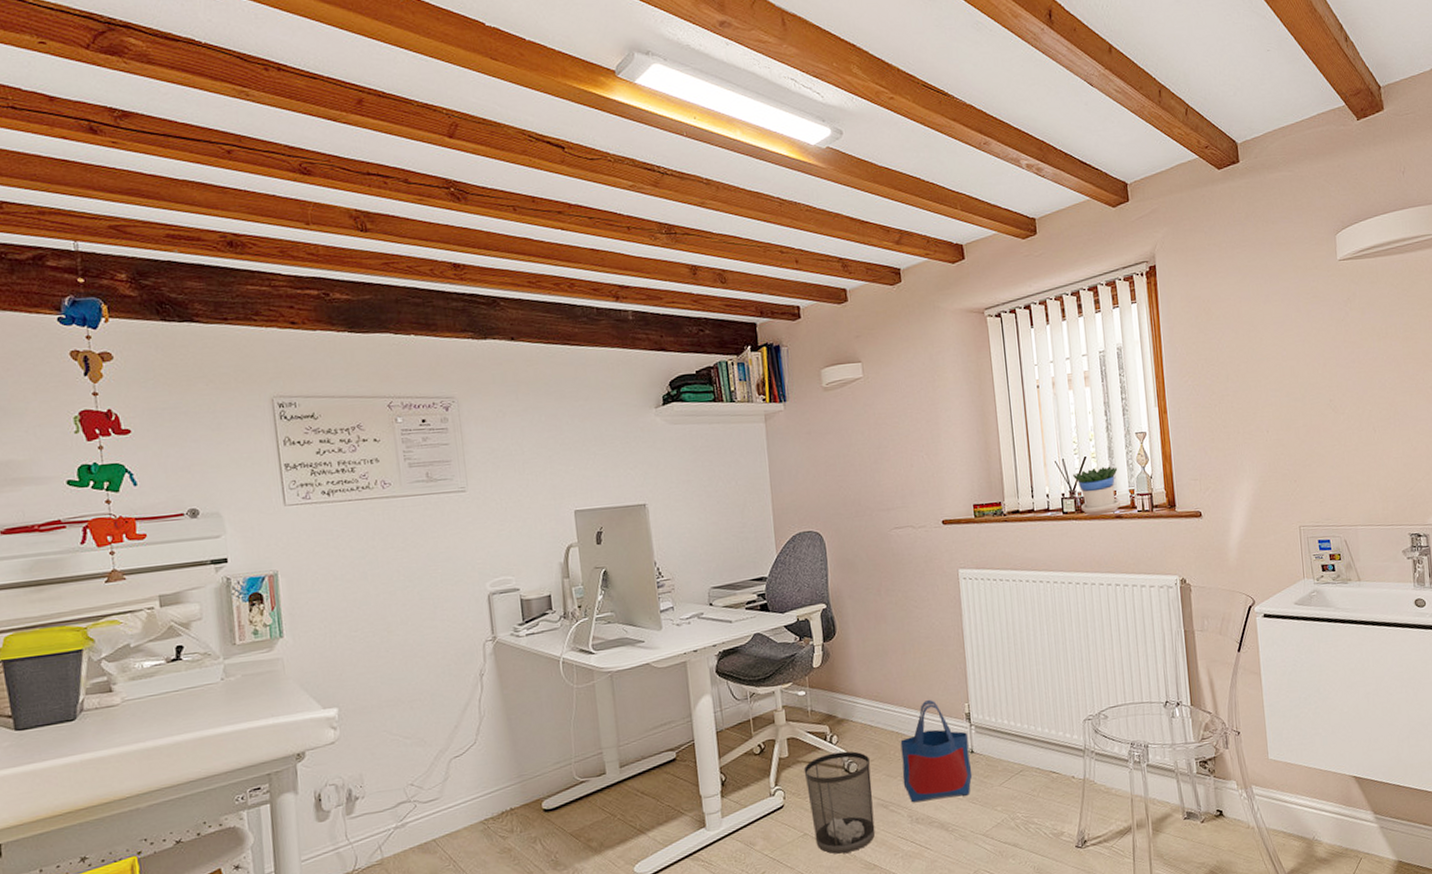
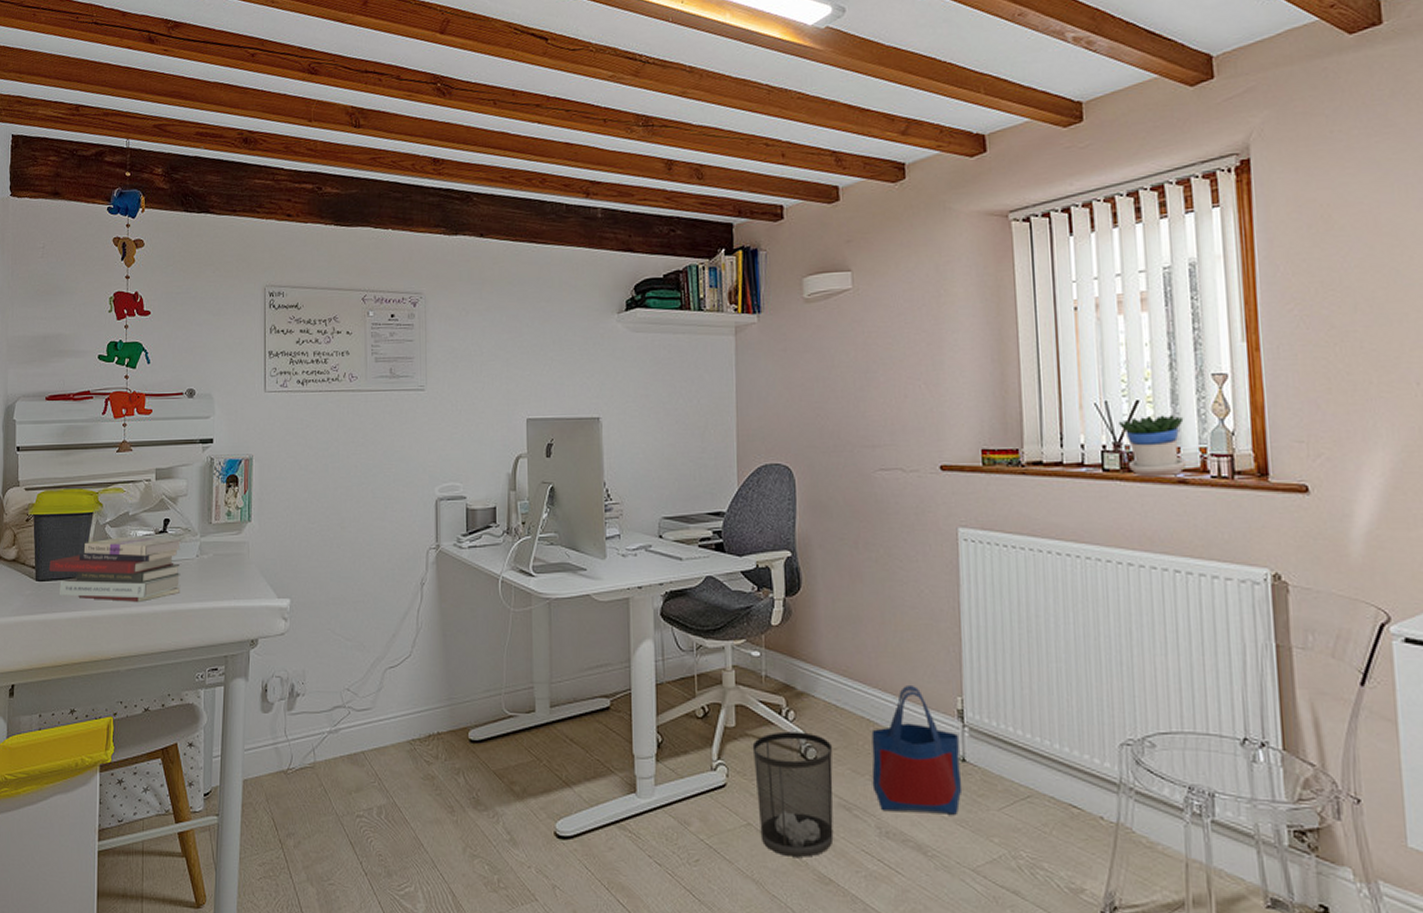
books: none [30,664,206,742] -> present [49,537,181,602]

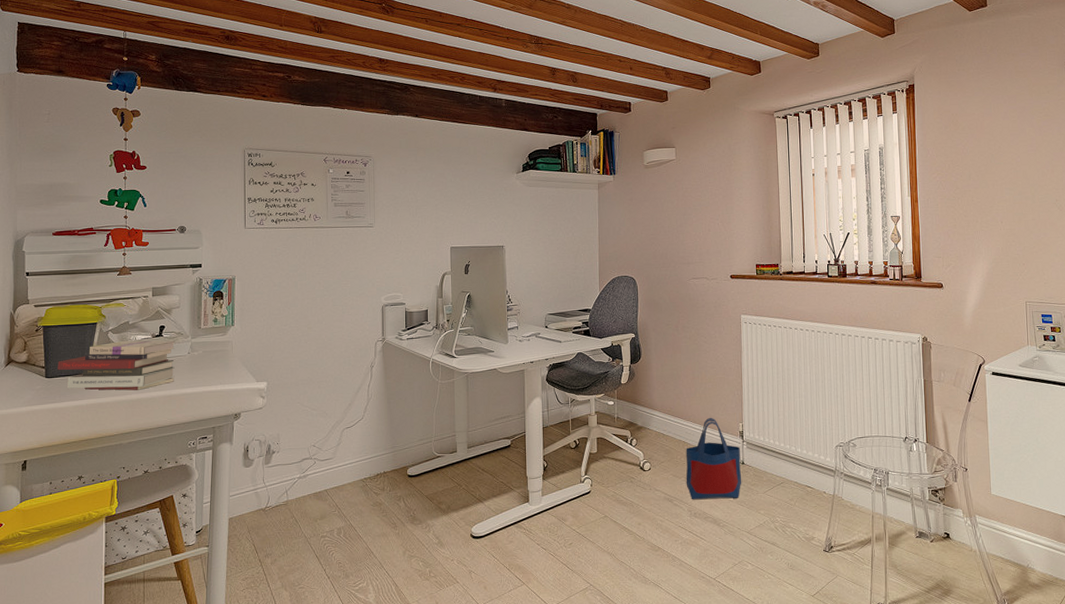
waste bin: present [752,731,834,857] -> none [608,452,661,535]
flowerpot: present [1119,414,1185,477] -> none [838,241,875,280]

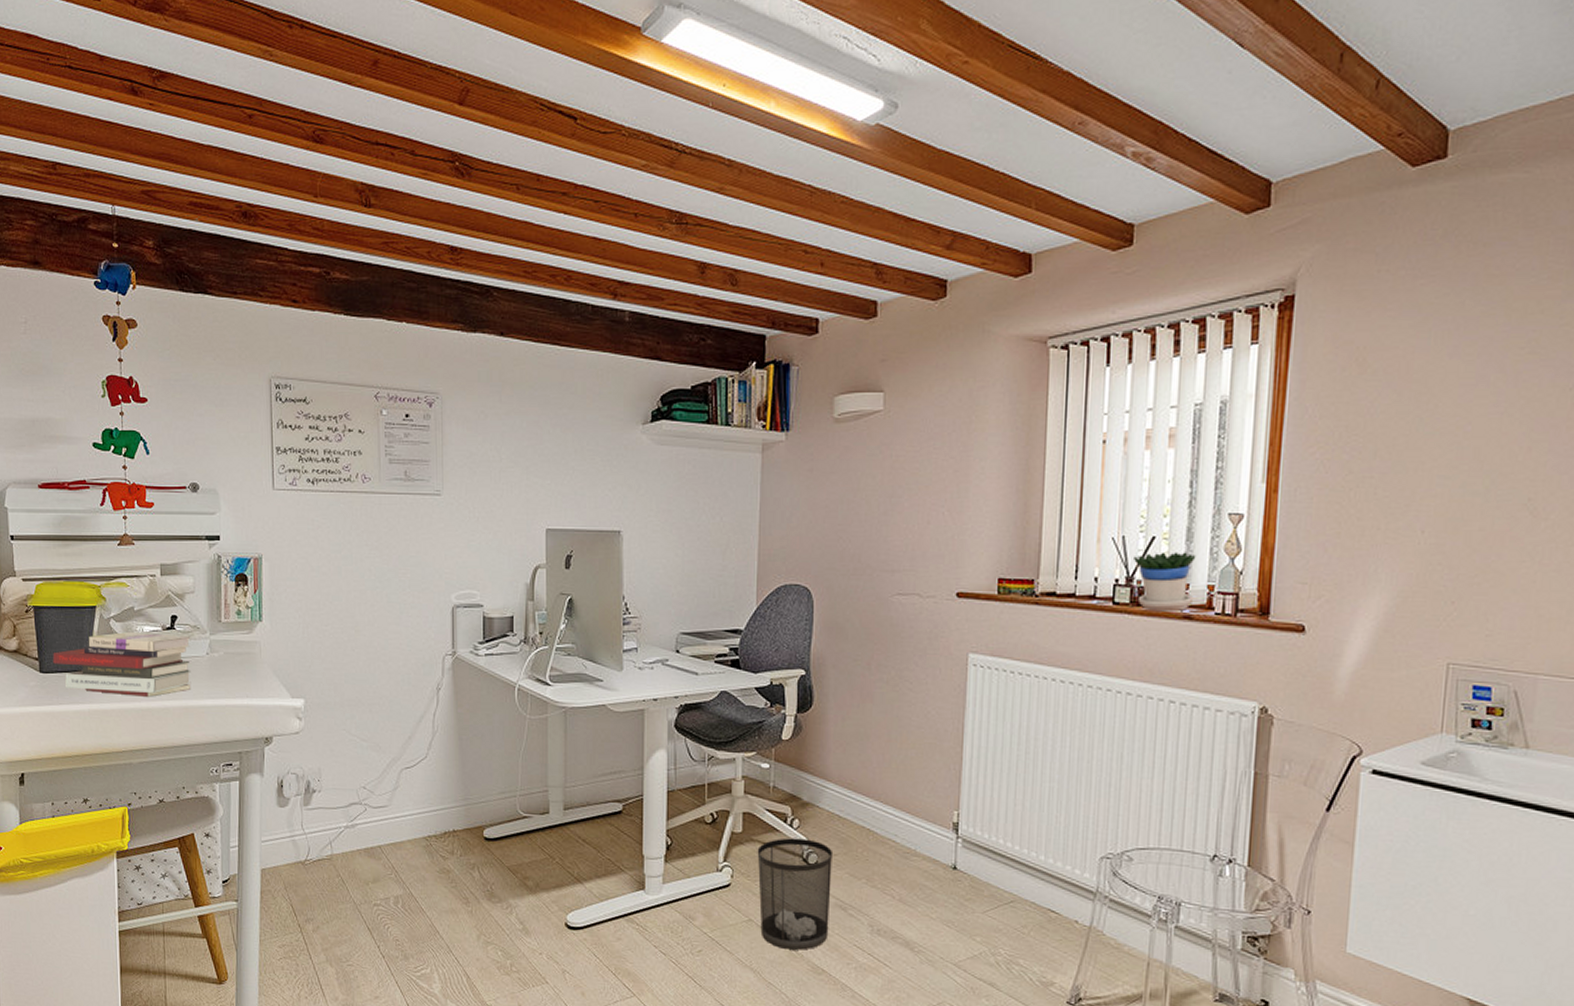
waste bin: none [608,452,661,535] -> present [757,838,834,950]
tote bag: present [686,418,742,500] -> none [868,799,953,916]
flowerpot: none [838,241,875,280] -> present [1134,551,1196,612]

